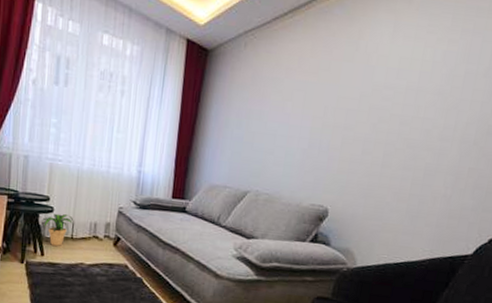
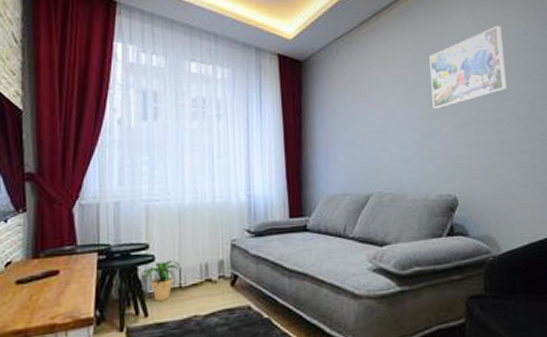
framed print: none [327,42,420,121] -> present [429,25,507,109]

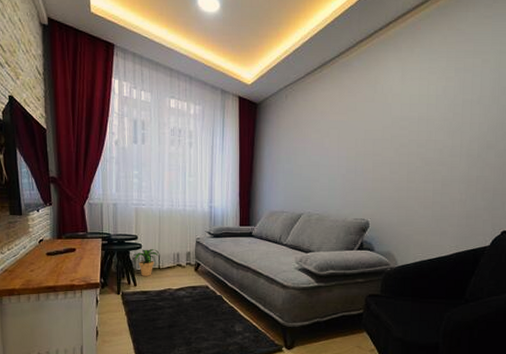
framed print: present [429,25,507,109] -> none [358,82,424,150]

